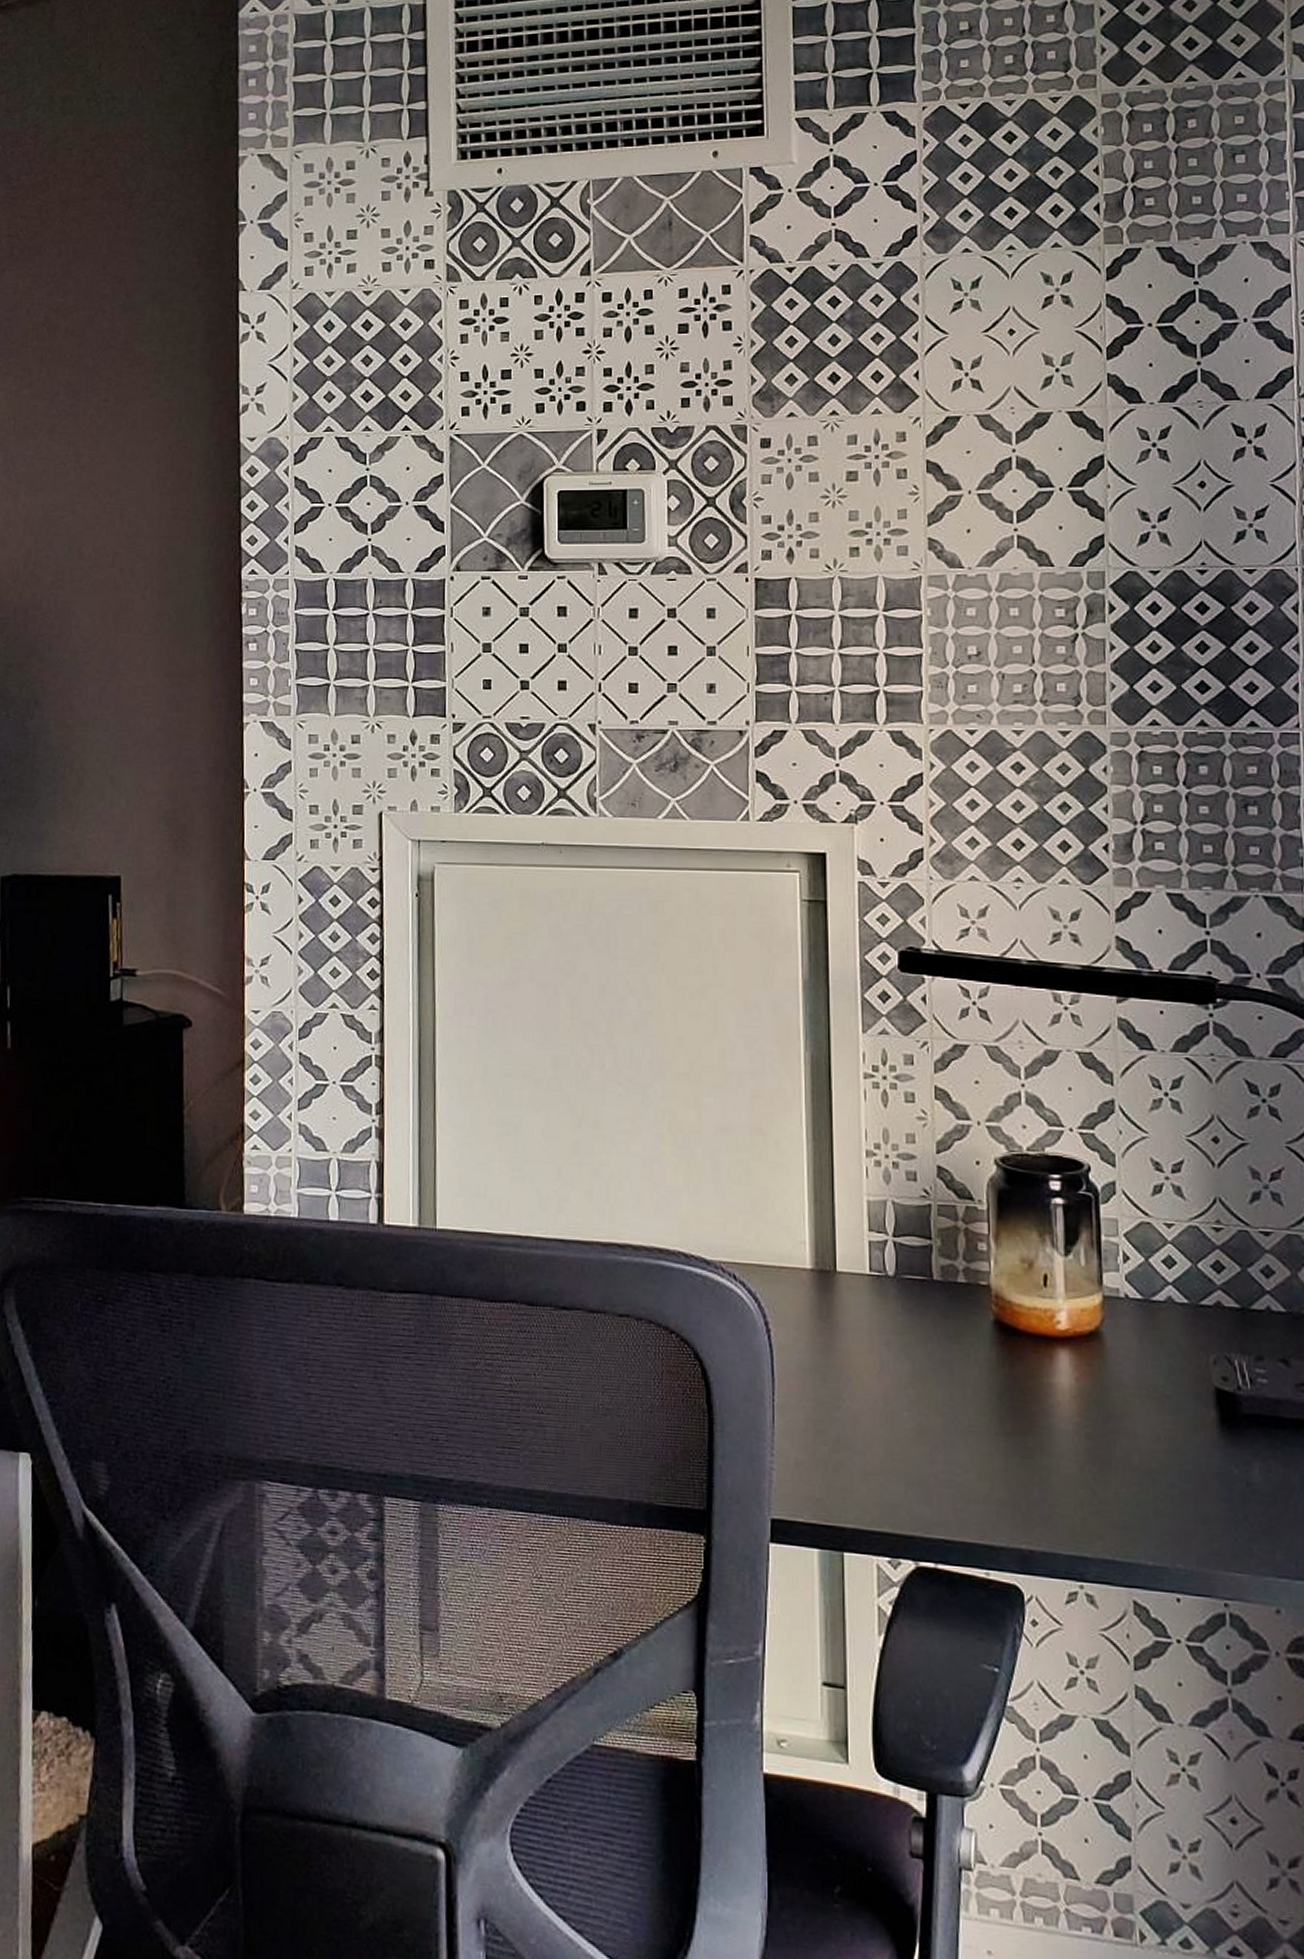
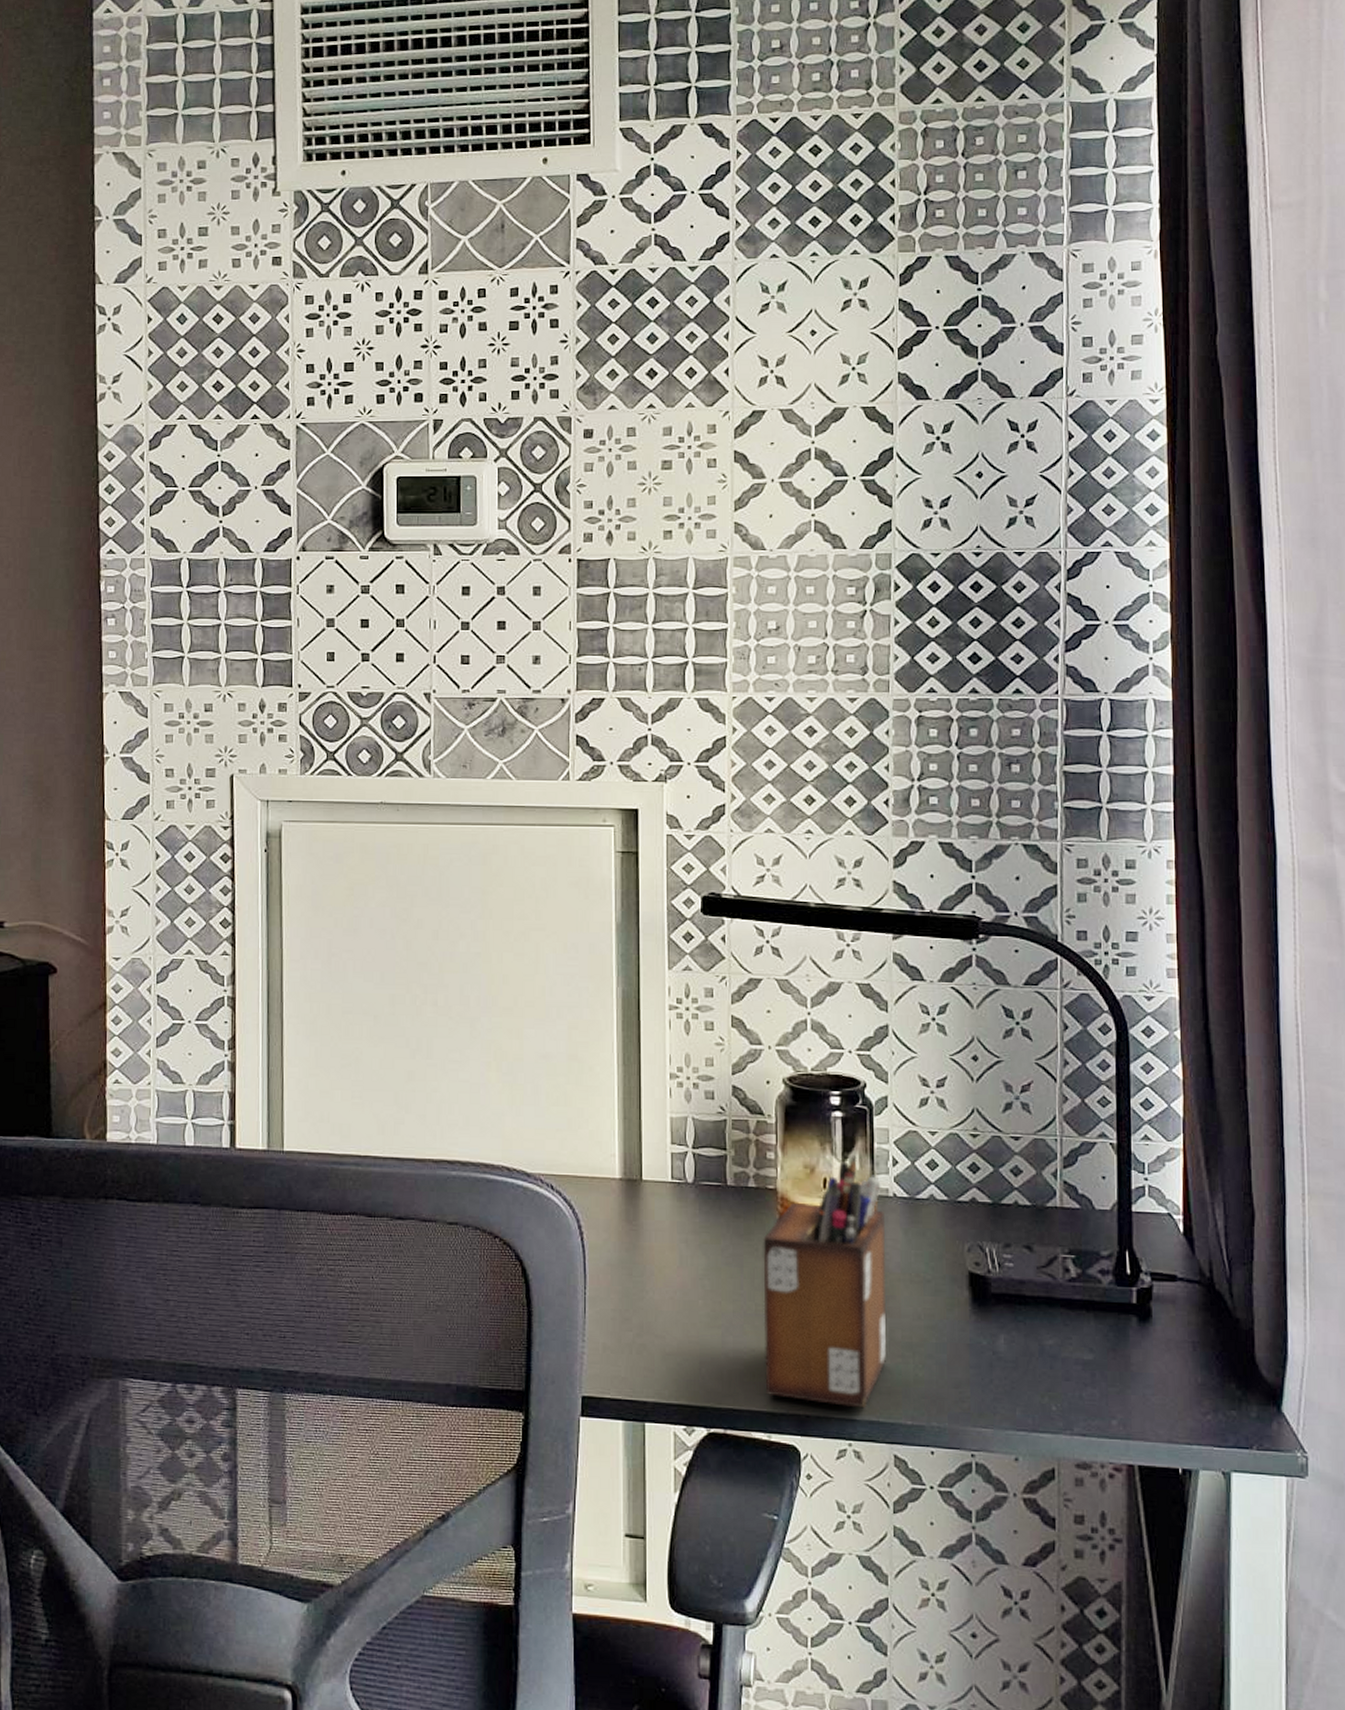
desk organizer: none [975,1250,1121,1545] -> present [763,1156,886,1408]

